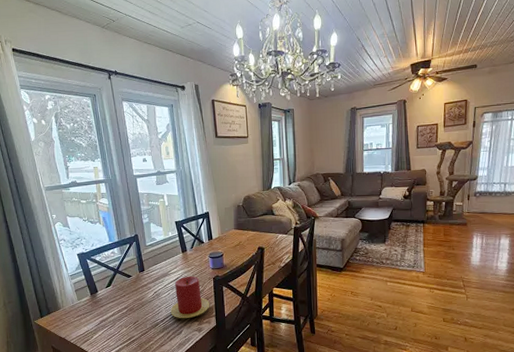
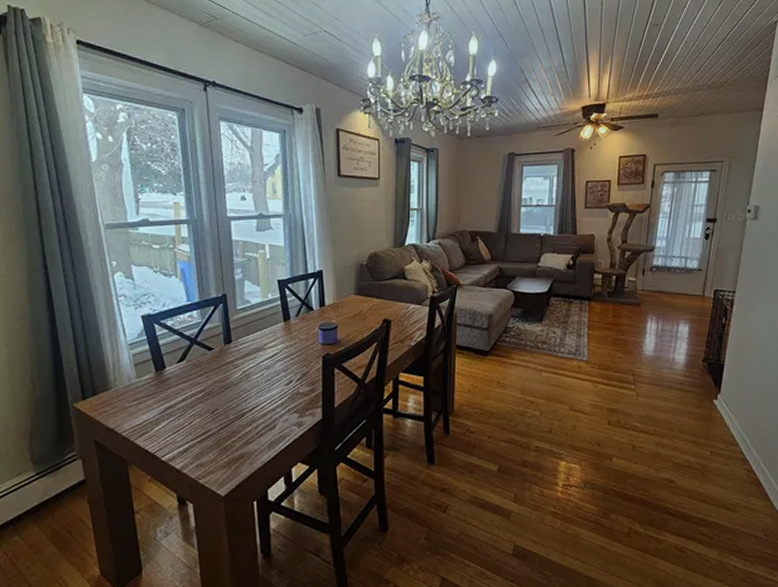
candle: present [170,275,210,319] -> none [262,352,316,409]

